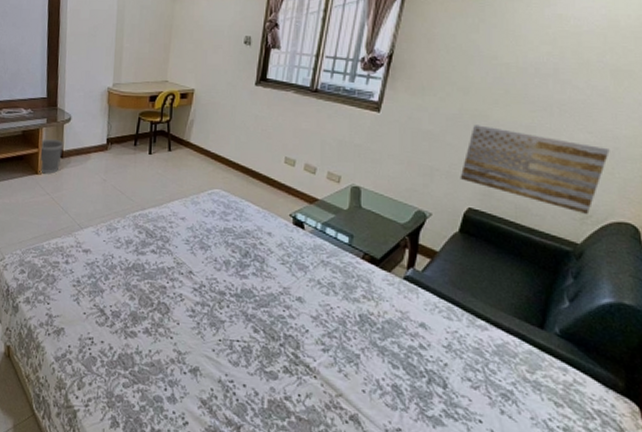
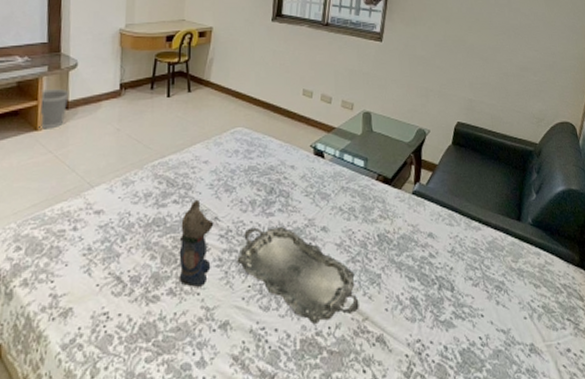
teddy bear: none [154,252,189,332] -> present [178,199,214,287]
serving tray: none [209,286,333,389] -> present [237,226,359,324]
wall art: present [460,125,610,215] -> none [449,49,551,119]

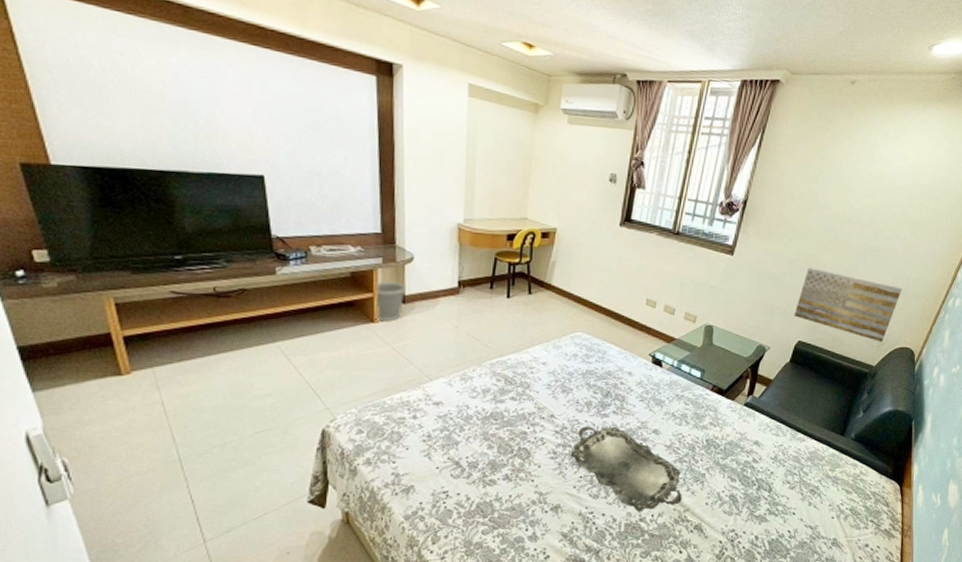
teddy bear: present [178,199,214,287] -> none [514,397,550,475]
wall art: none [449,49,551,119] -> present [794,268,902,343]

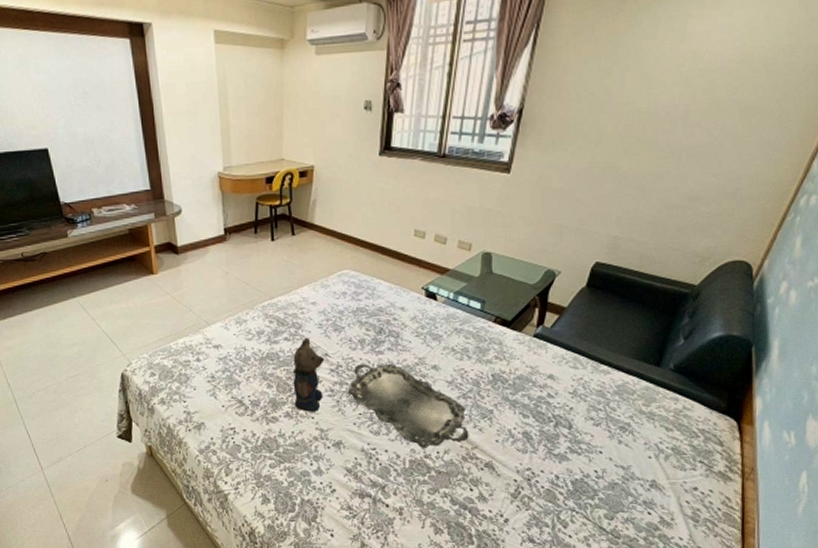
wastebasket: present [375,281,406,322] -> none [152,234,178,273]
teddy bear: none [514,397,550,475] -> present [292,337,325,412]
wall art: present [794,268,902,343] -> none [588,177,732,258]

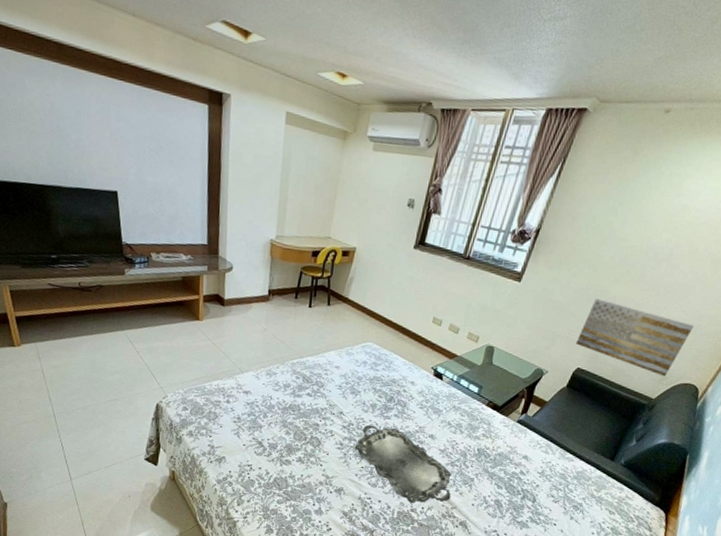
teddy bear: present [292,337,325,412] -> none [307,395,339,461]
wall art: none [588,177,732,258] -> present [575,298,694,377]

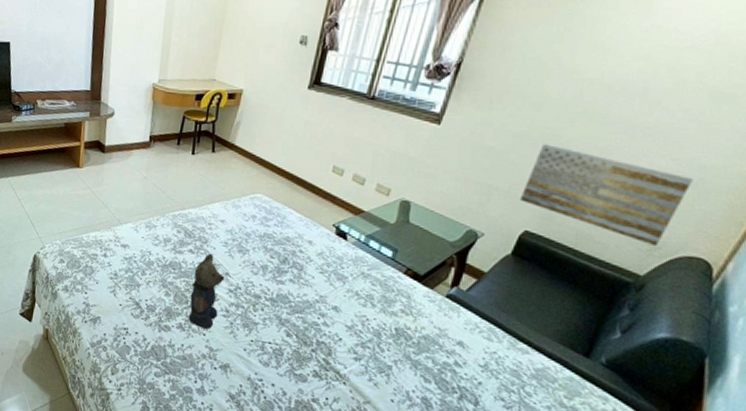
teddy bear: none [307,395,339,461] -> present [188,253,225,329]
serving tray: present [354,425,452,503] -> none [242,290,363,394]

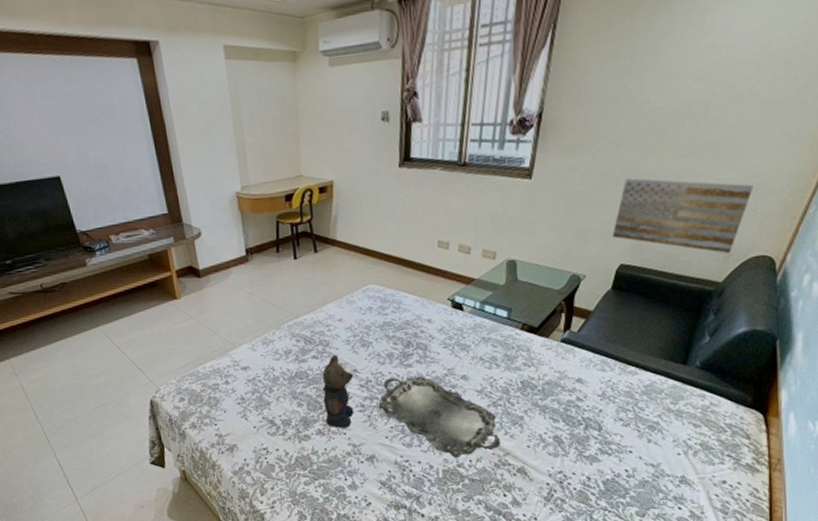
serving tray: none [242,290,363,394] -> present [378,375,501,458]

